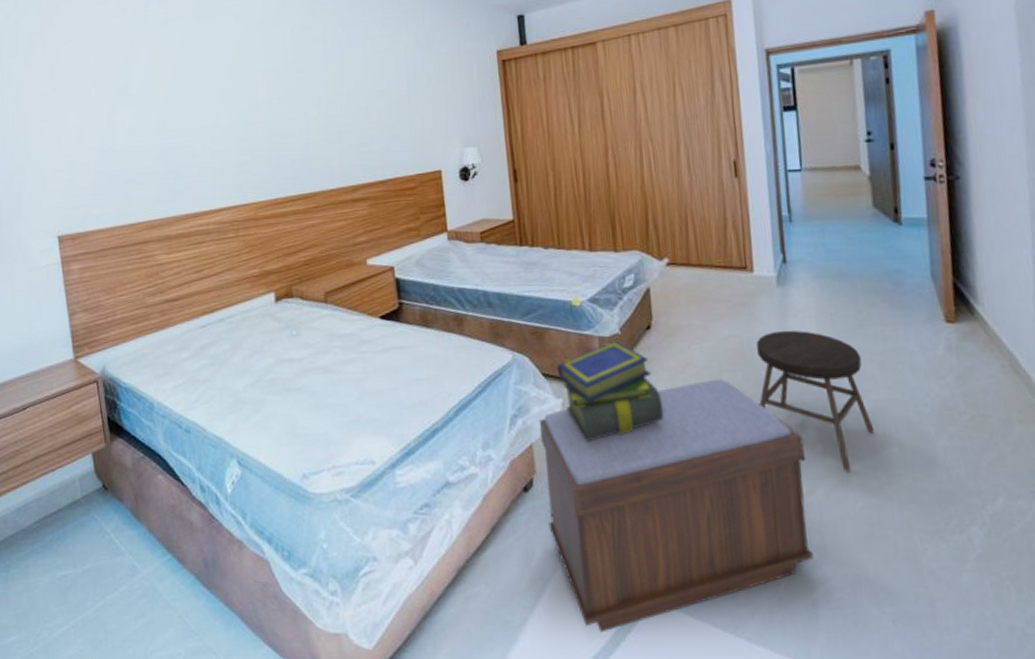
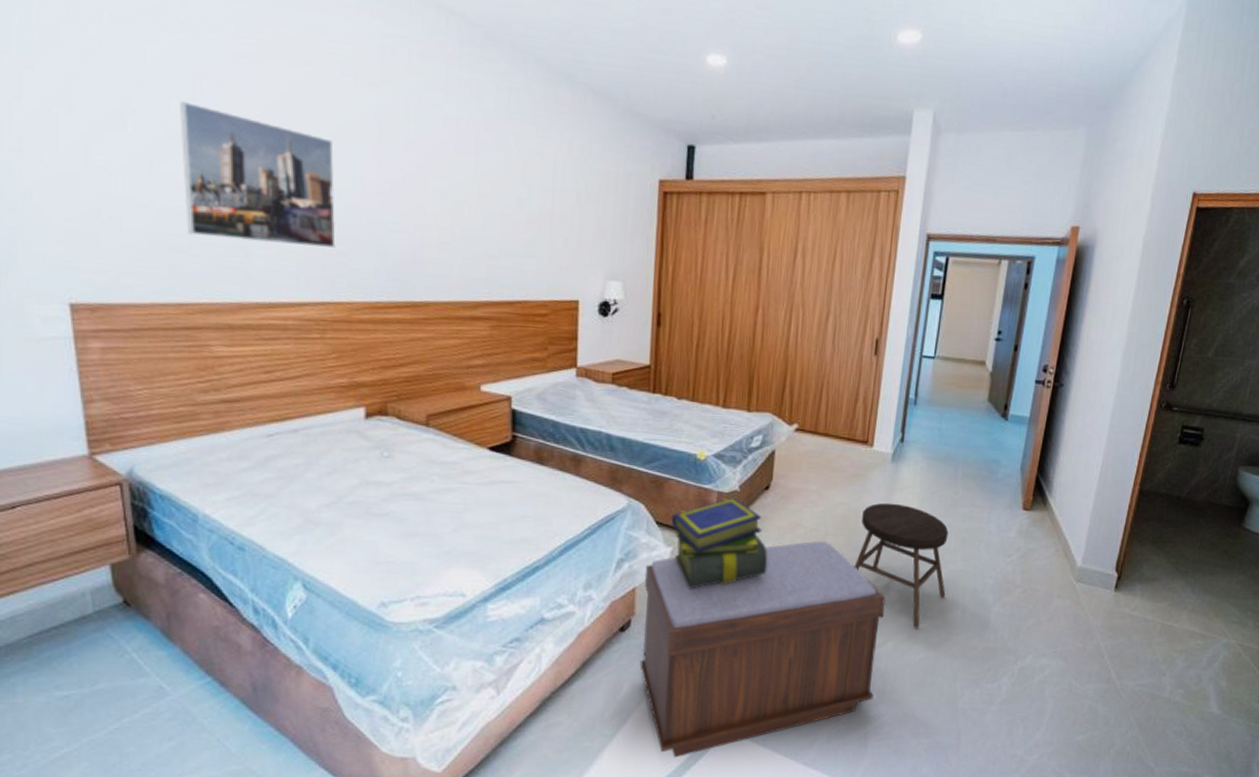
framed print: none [125,65,241,168] -> present [180,101,336,249]

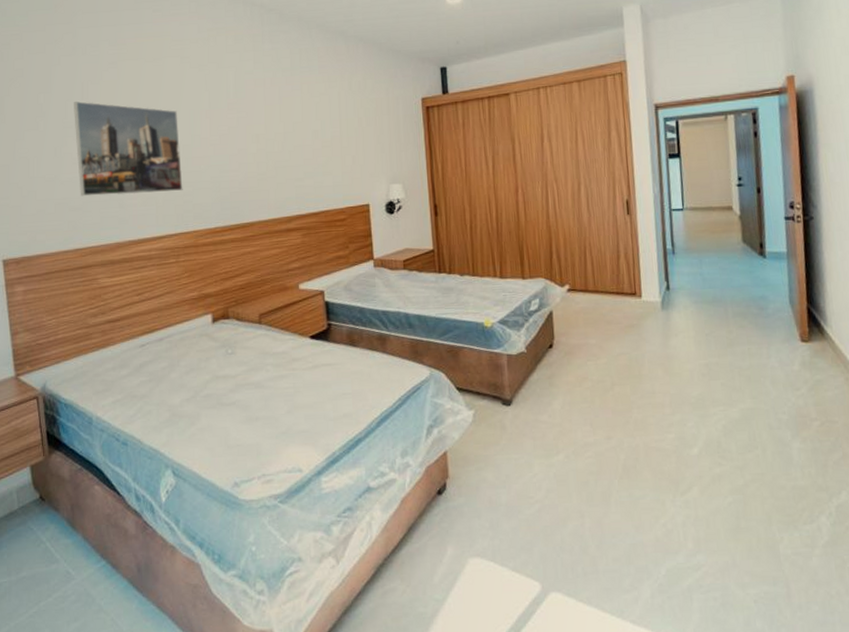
bench: present [639,541,886,758] -> none [452,391,689,621]
stack of books: present [671,497,768,588] -> none [469,358,563,448]
stool: present [854,503,949,629] -> none [643,348,742,472]

